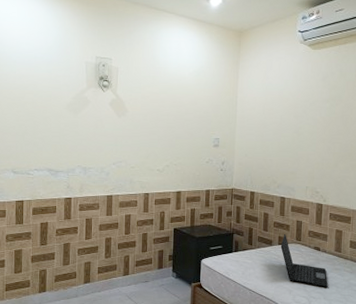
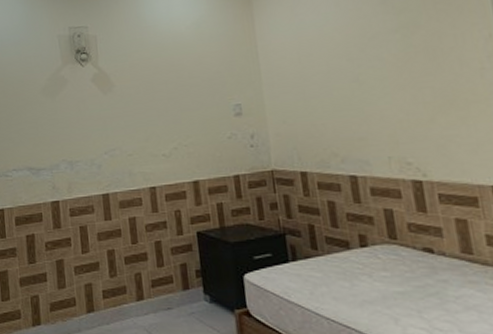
laptop: present [280,233,328,287] -> none [364,229,462,312]

